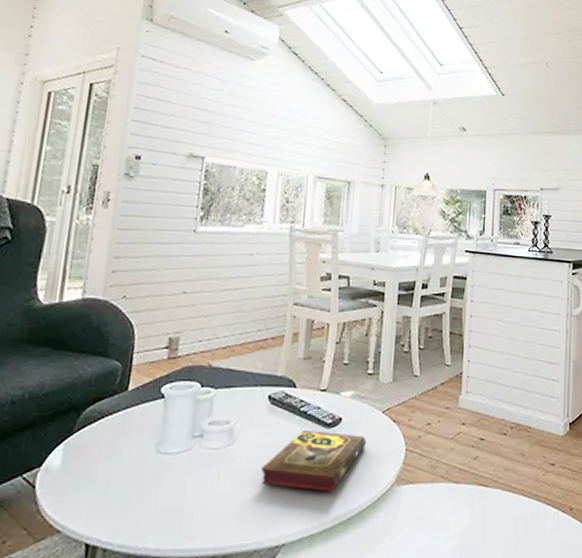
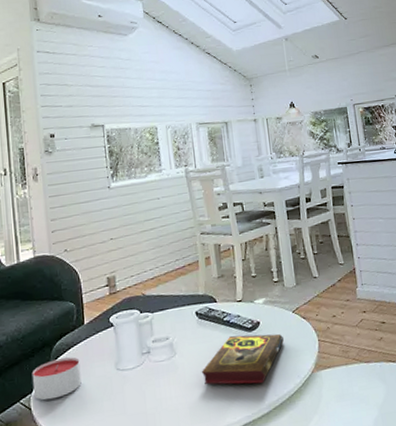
candle: none [42,428,112,478] -> present [32,357,82,401]

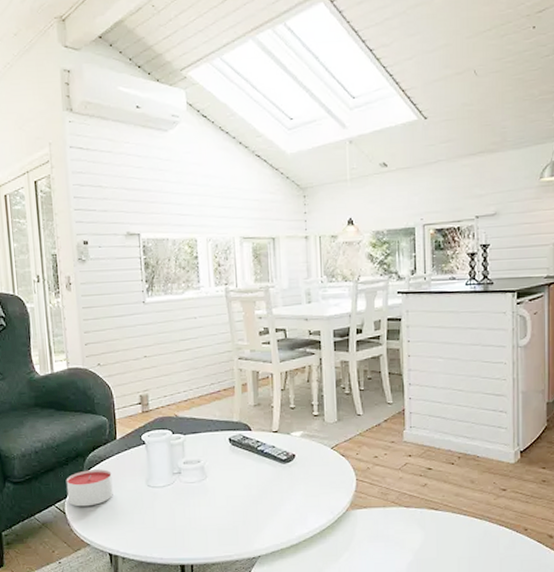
book: present [201,333,284,385] -> none [231,465,319,515]

